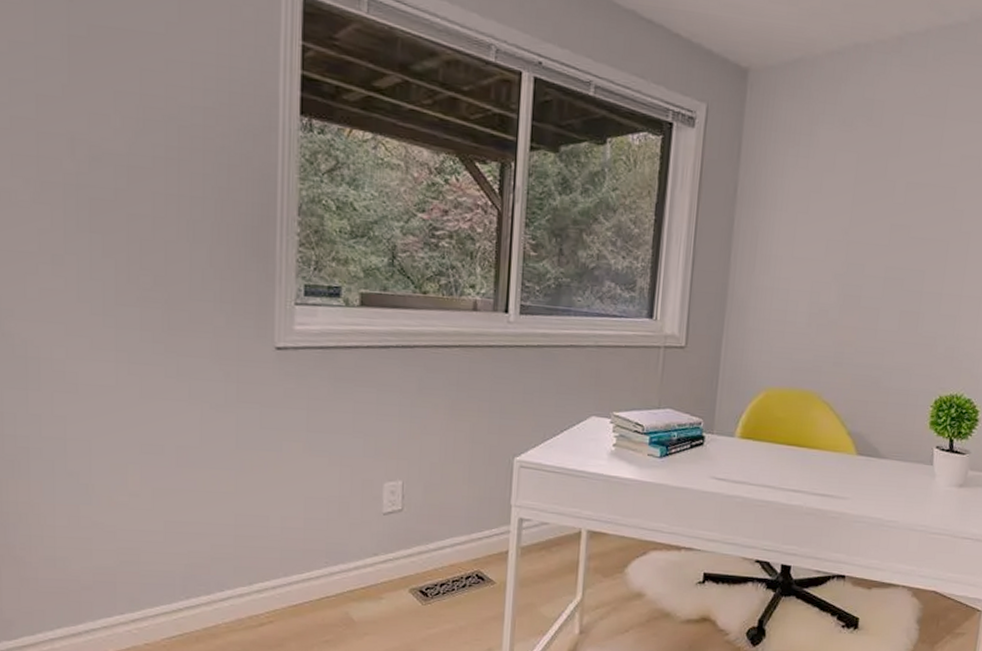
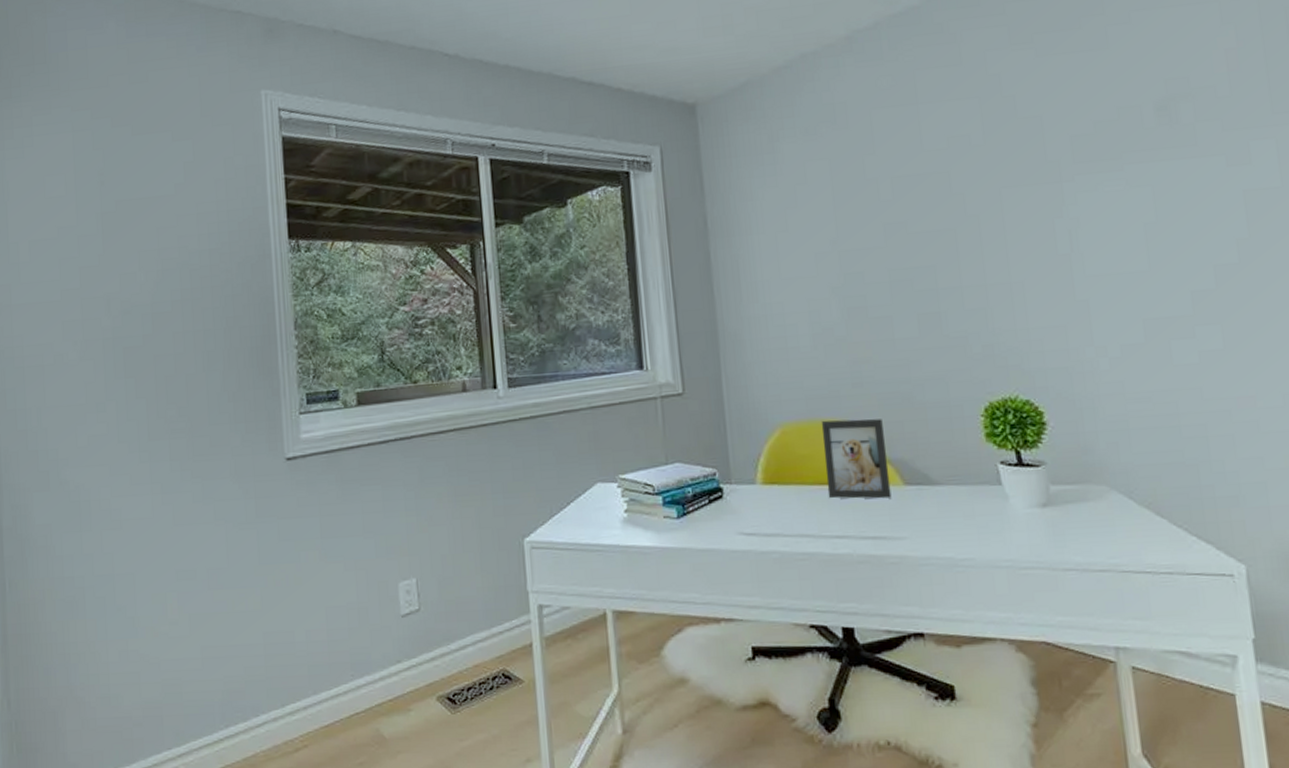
picture frame: none [793,391,852,464] -> present [821,419,892,499]

